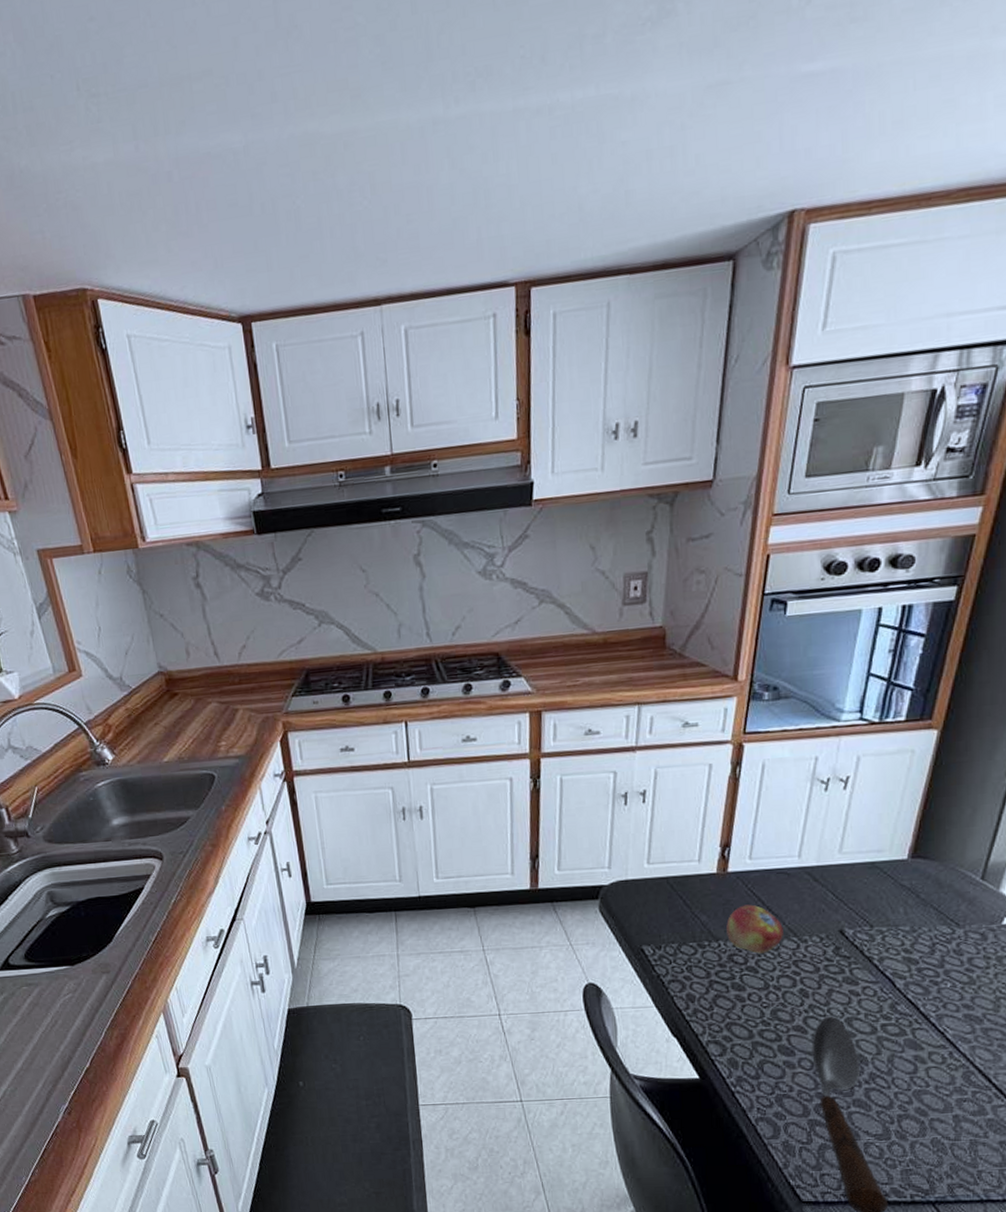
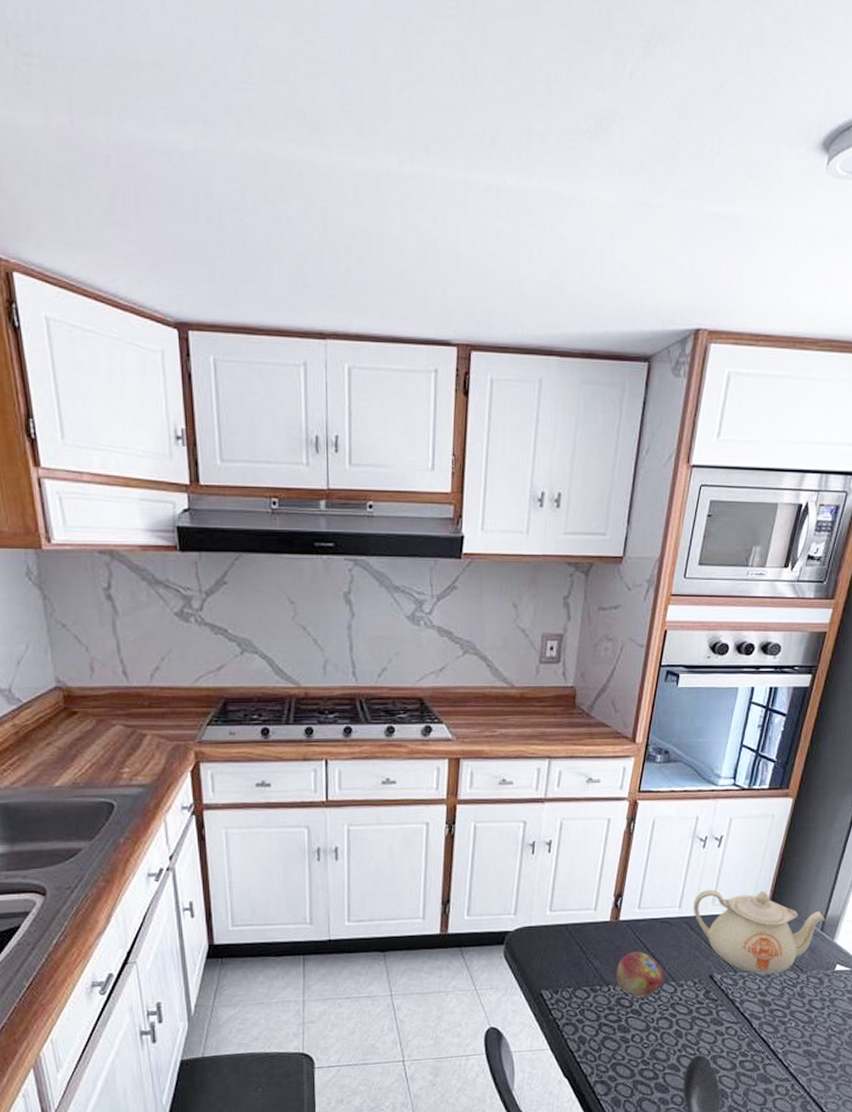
teapot: none [816,835,988,929] -> present [694,890,826,975]

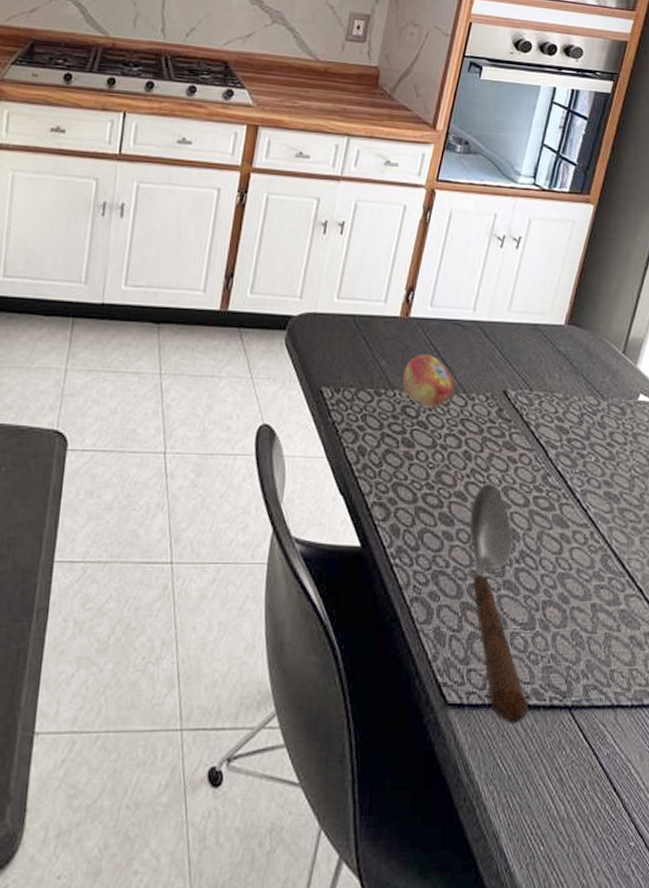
teapot: present [694,890,826,975] -> none [488,294,628,397]

